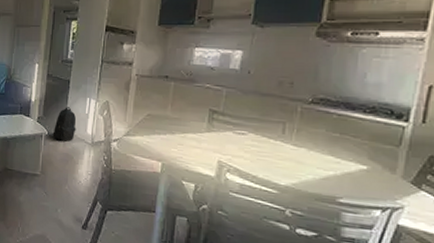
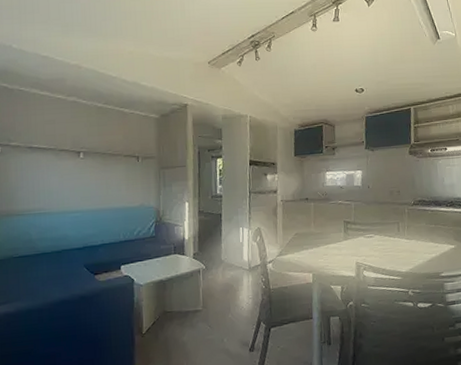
backpack: present [52,107,76,142] -> none [210,239,233,273]

